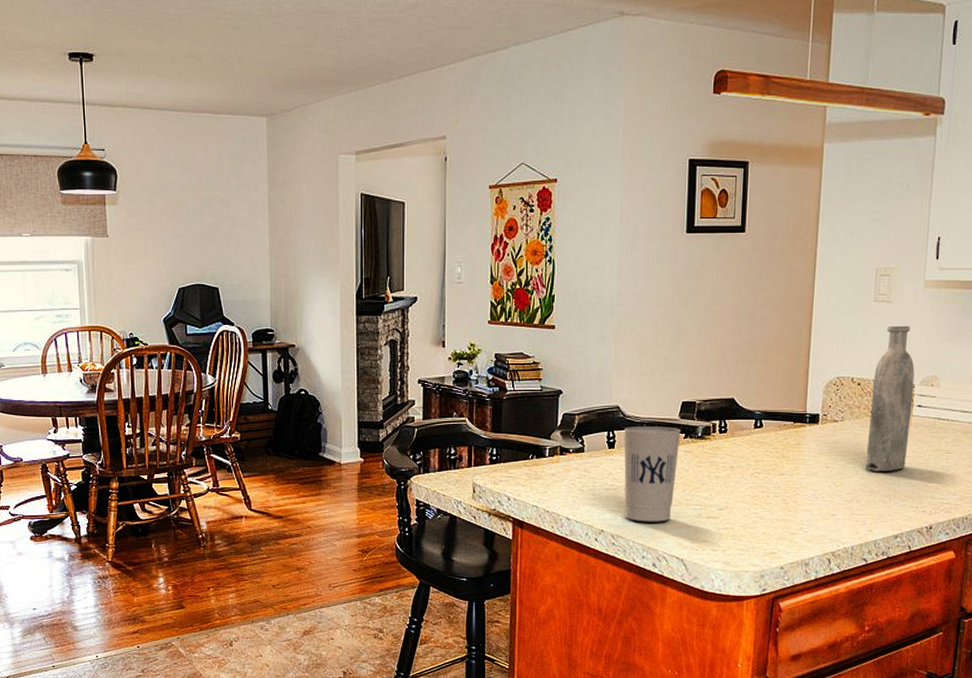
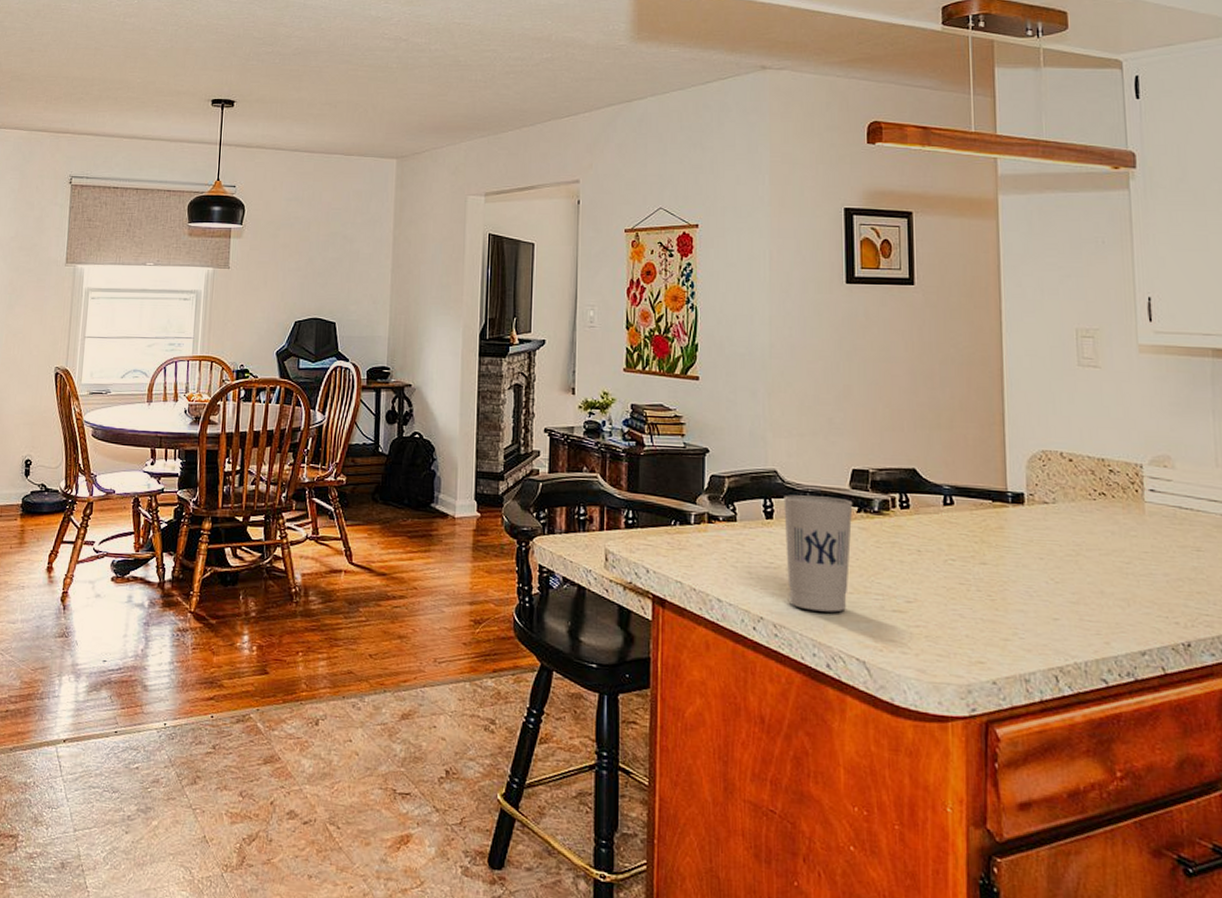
bottle: present [865,325,915,471] -> none [1088,394,1144,569]

